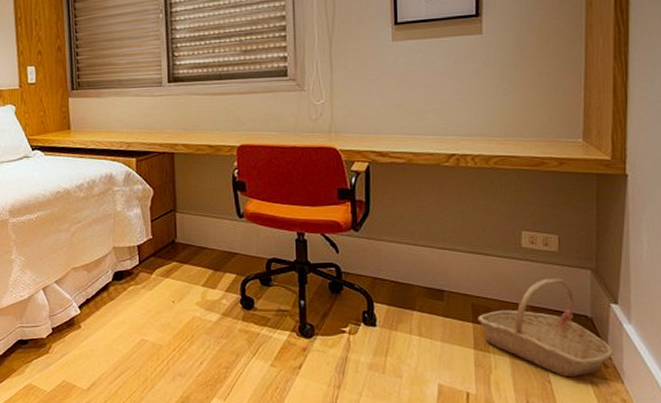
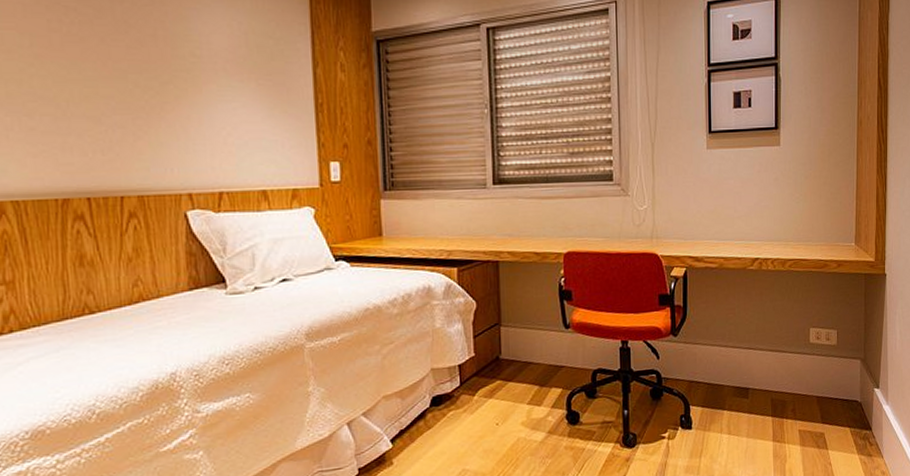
basket: present [478,278,614,378] -> none [776,369,876,458]

